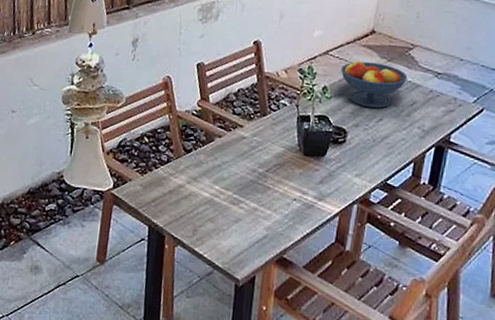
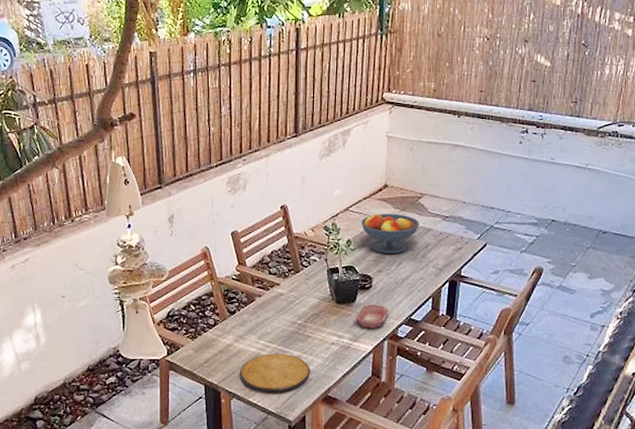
plate: none [187,201,267,246] -> present [239,353,310,392]
bowl: none [323,161,363,189] -> present [355,304,389,328]

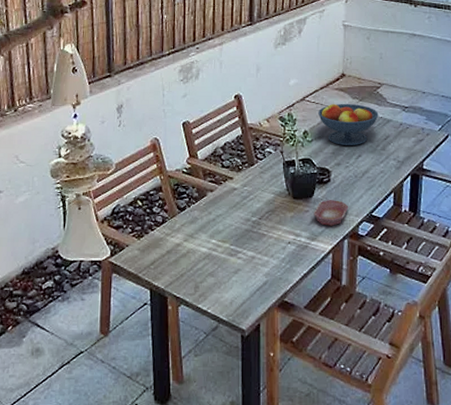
plate: present [239,353,310,392] -> none [188,254,265,297]

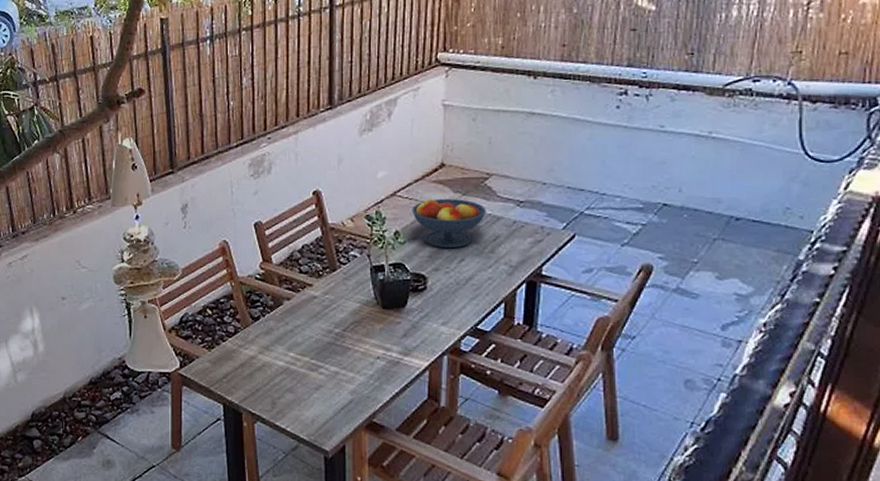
bowl: present [313,200,349,226] -> none [406,310,449,340]

